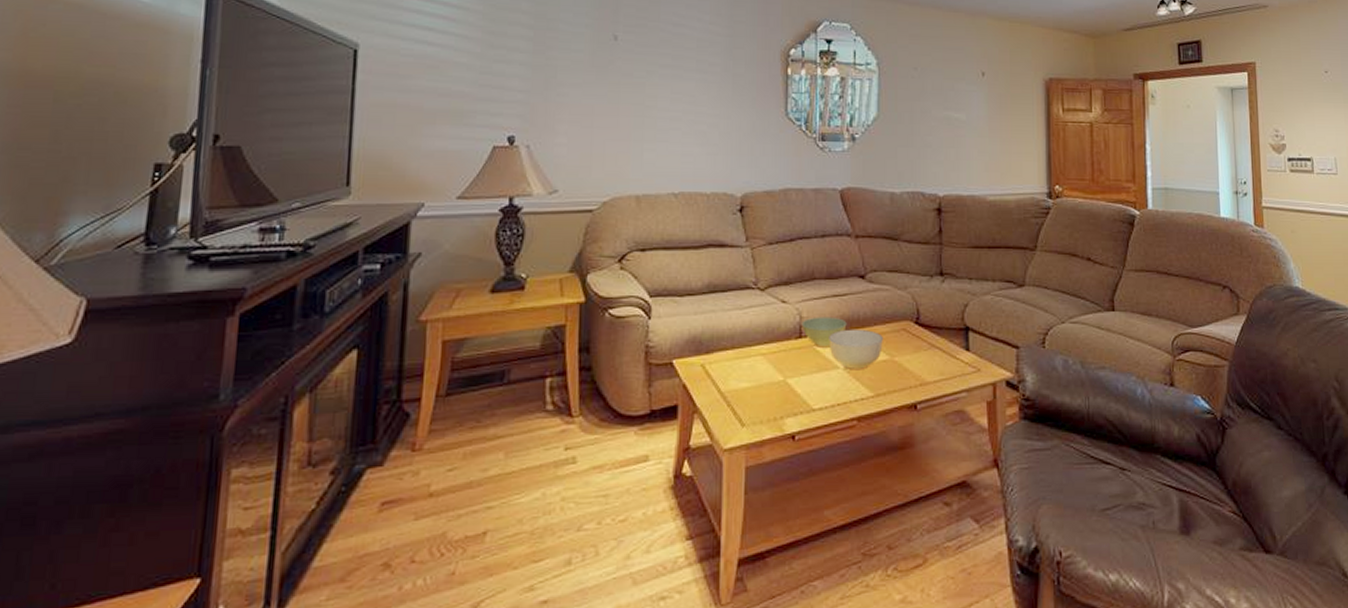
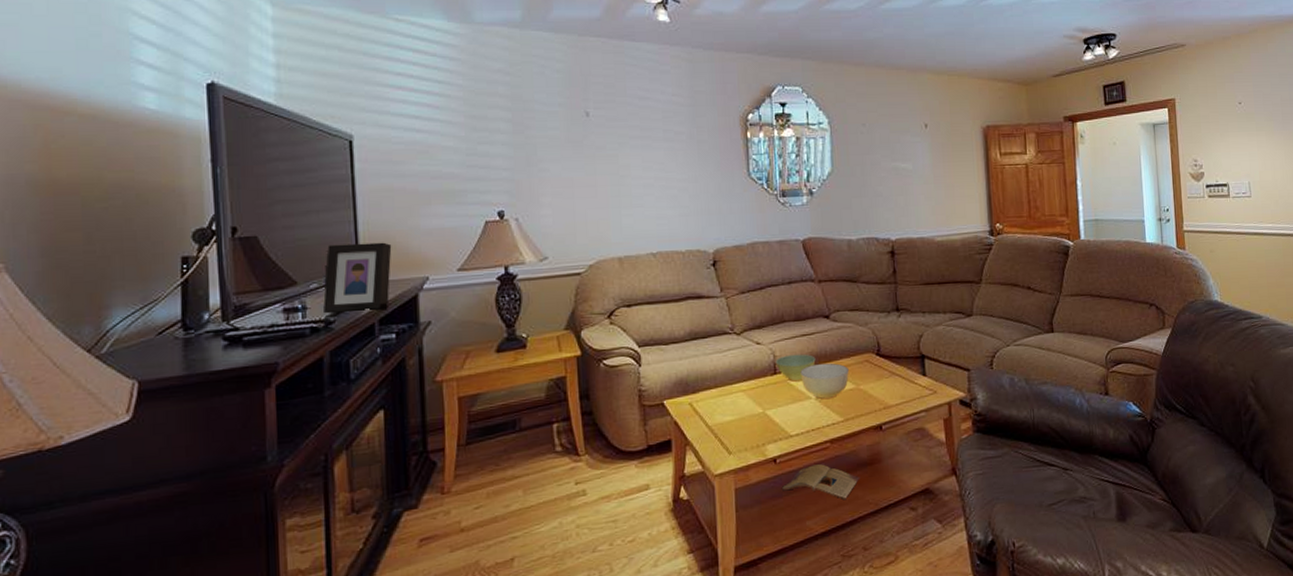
picture frame: none [304,161,388,237] -> present [323,242,392,314]
magazine: none [800,445,889,489] -> present [782,464,860,500]

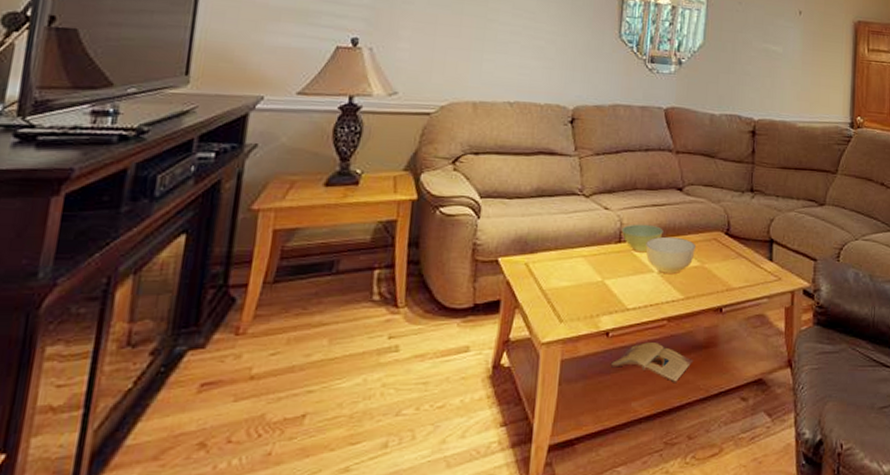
picture frame: present [323,242,392,314] -> none [138,48,229,127]

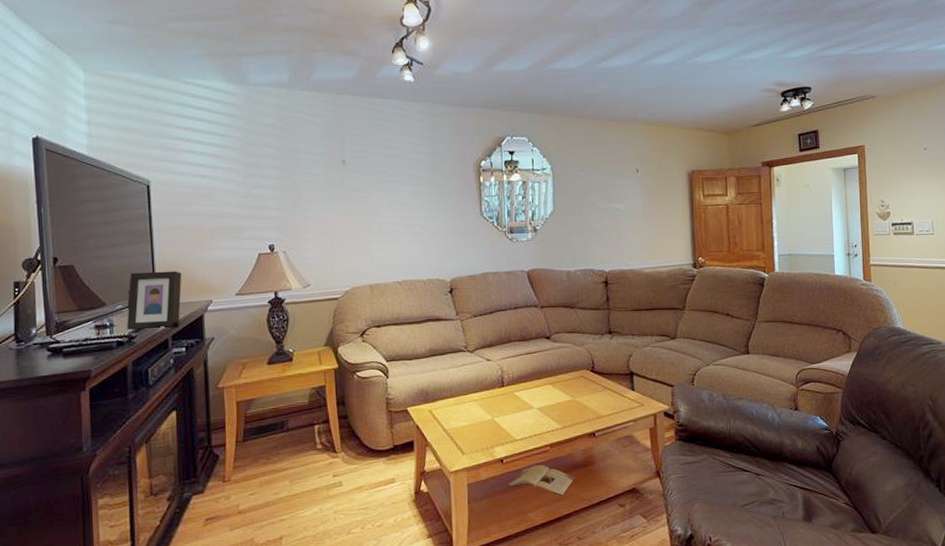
picture frame: none [138,48,229,127] -> present [127,271,182,330]
bowl: present [621,224,664,254] -> none [503,369,538,394]
bowl: present [645,236,695,275] -> none [524,377,567,410]

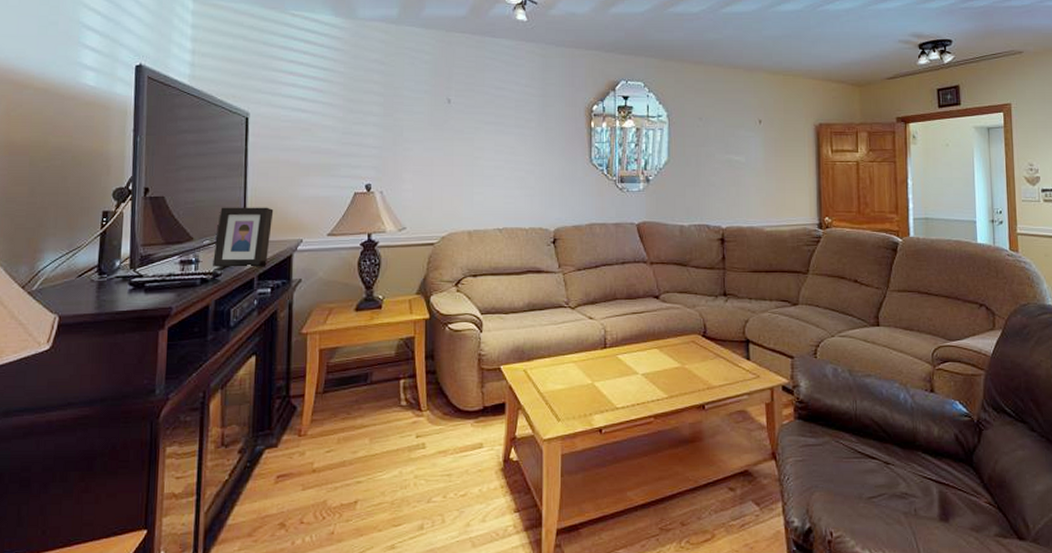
magazine: present [508,465,576,496] -> none [606,438,681,475]

